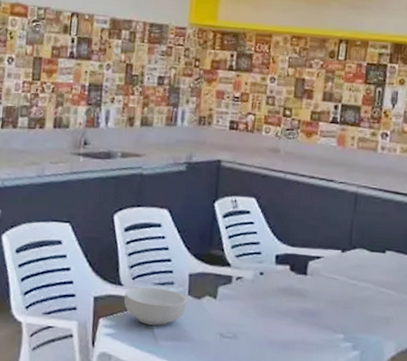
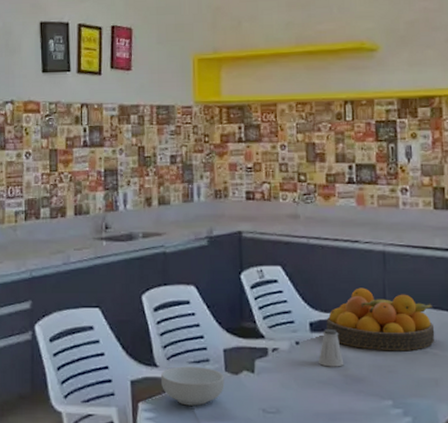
saltshaker: none [279,262,304,300] -> present [318,328,344,367]
fruit bowl: none [291,225,395,290] -> present [326,288,435,350]

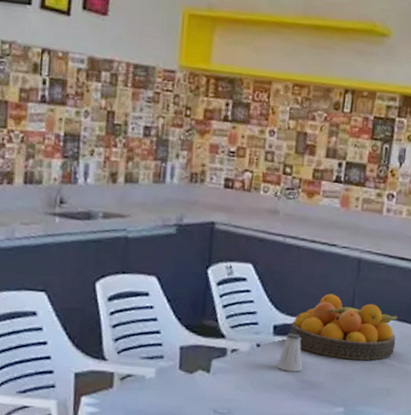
cereal bowl: present [160,366,225,406] -> none [108,361,178,403]

